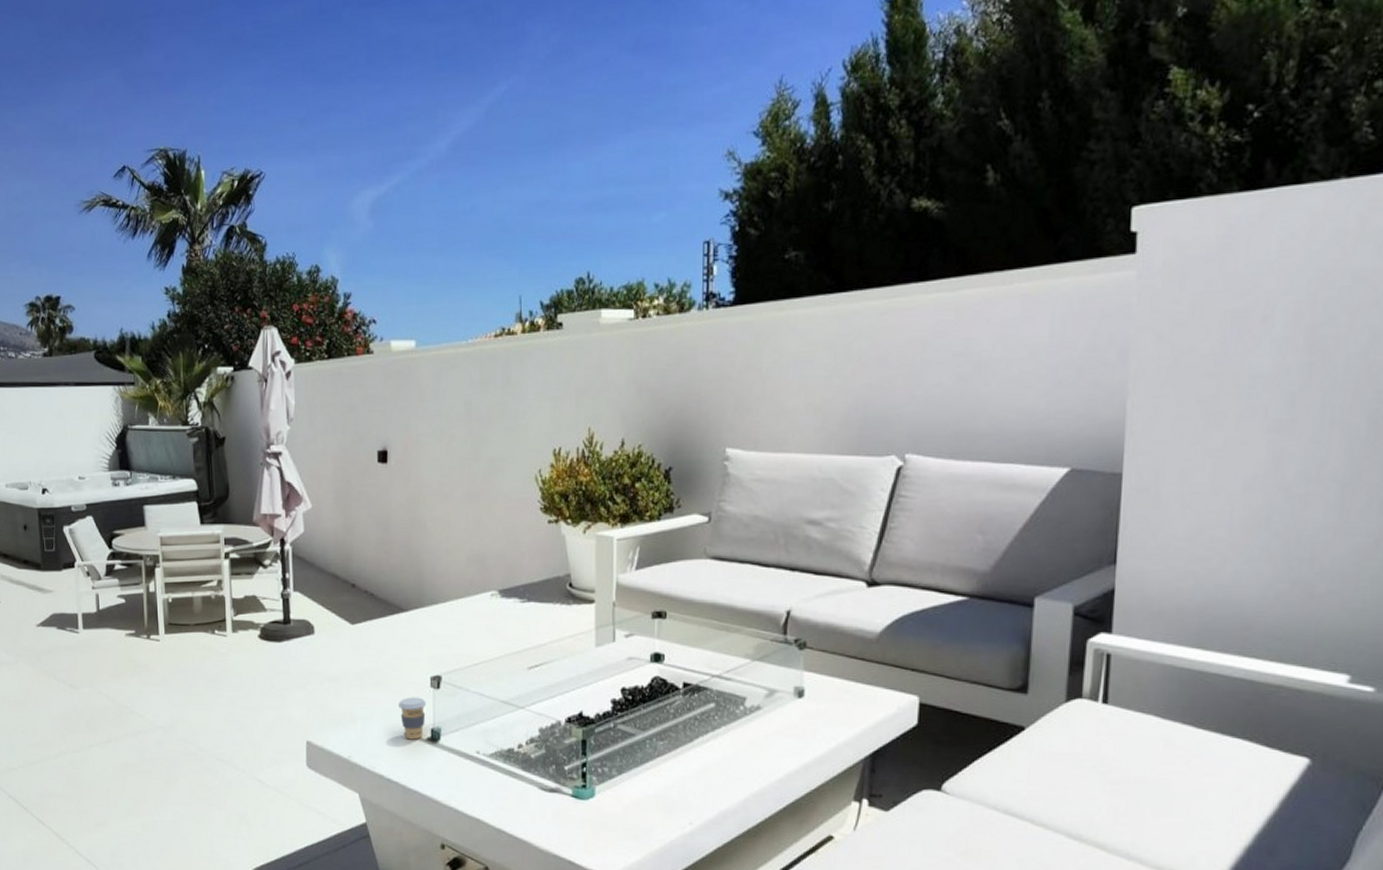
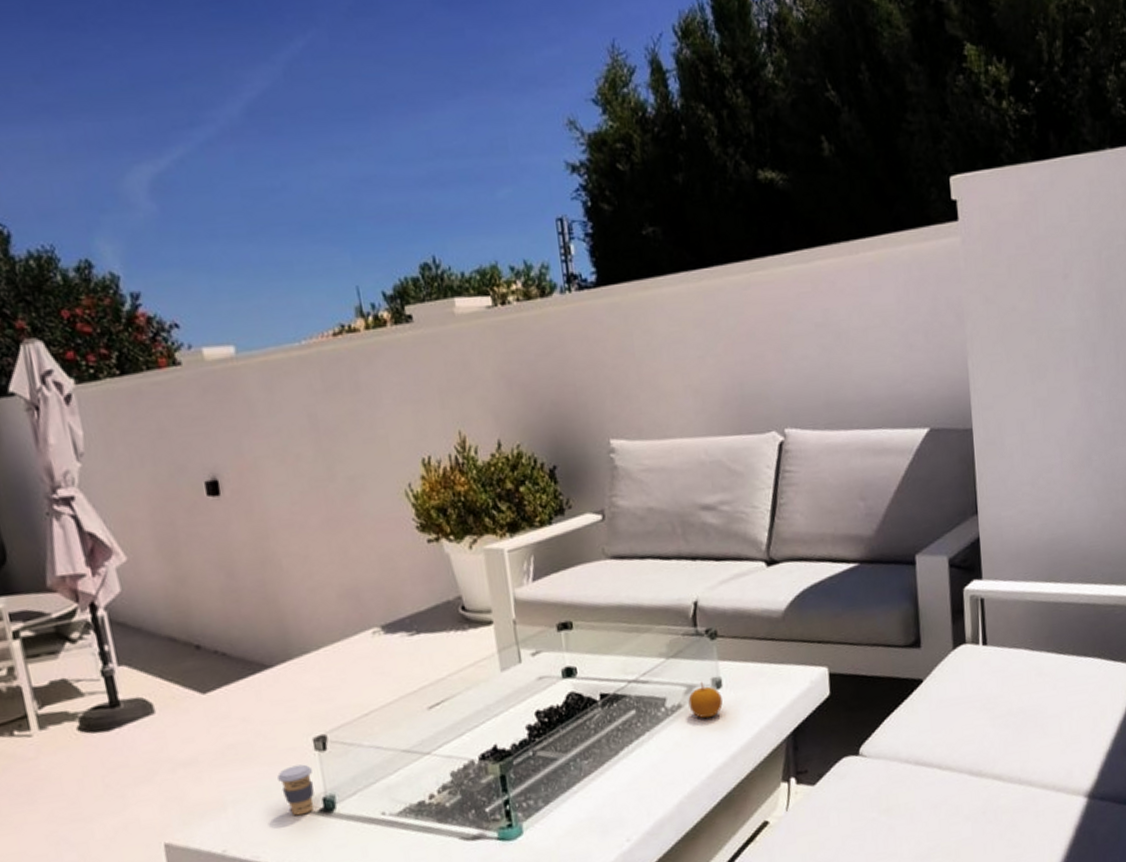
fruit: none [768,688,802,724] -> present [688,681,723,719]

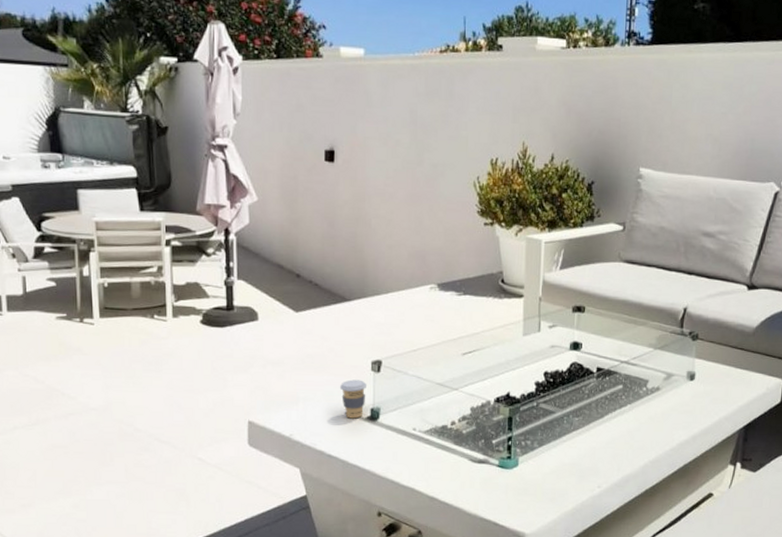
fruit: present [688,681,723,719] -> none [665,372,693,403]

